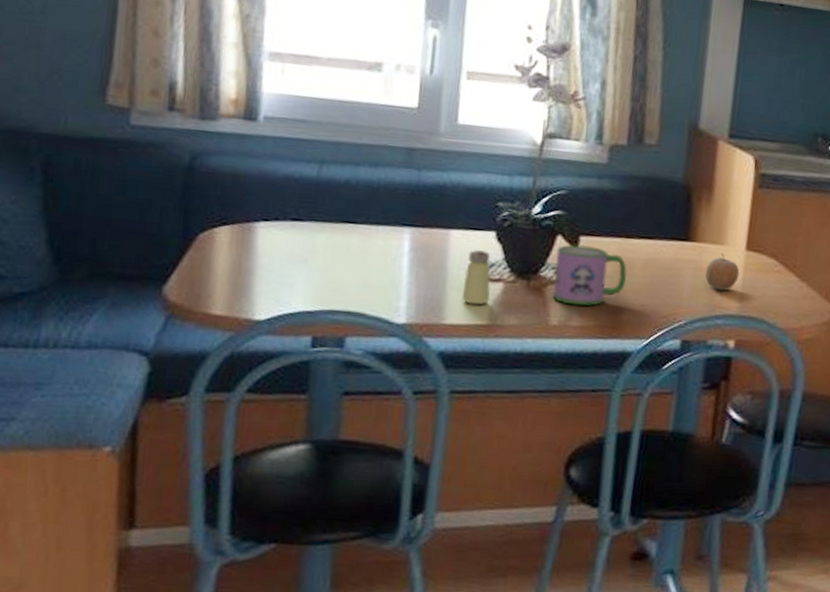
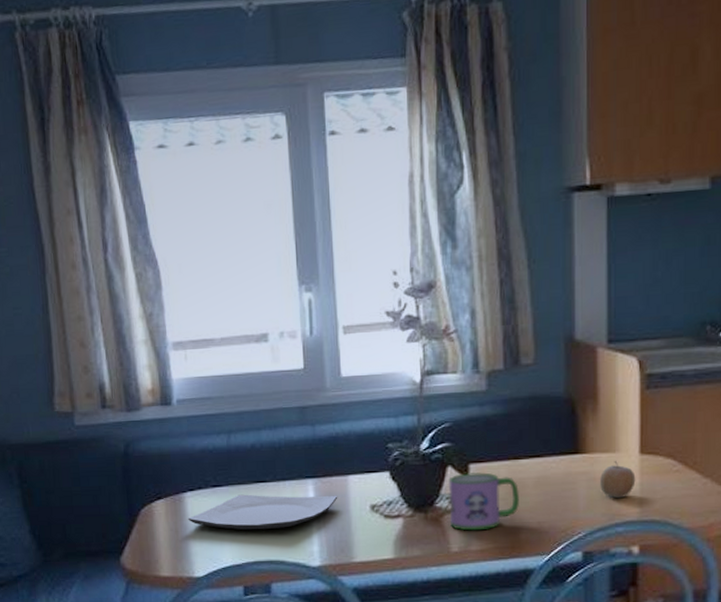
plate: none [256,233,436,277] -> present [188,494,338,530]
saltshaker: present [461,250,491,305] -> none [366,491,393,542]

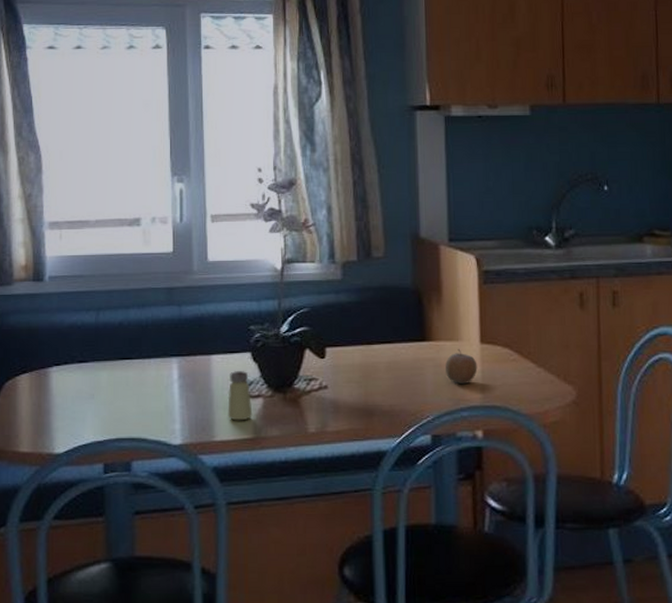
plate: present [188,494,338,530] -> none [52,370,201,407]
saltshaker: none [366,491,393,542] -> present [227,371,253,421]
mug: present [448,472,519,531] -> none [306,356,372,412]

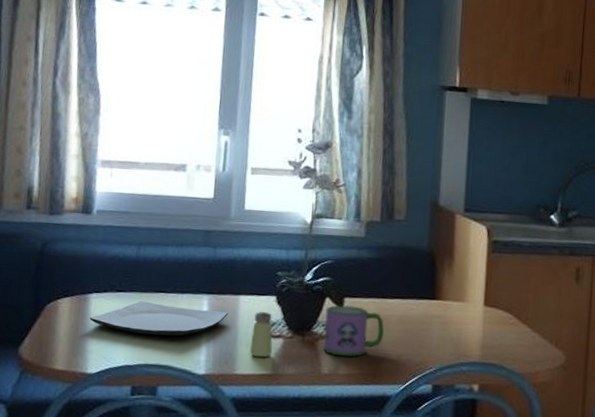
plate: none [52,370,201,407] -> present [89,301,229,336]
mug: none [306,356,372,412] -> present [323,305,384,357]
fruit: present [444,348,478,385] -> none [450,308,480,342]

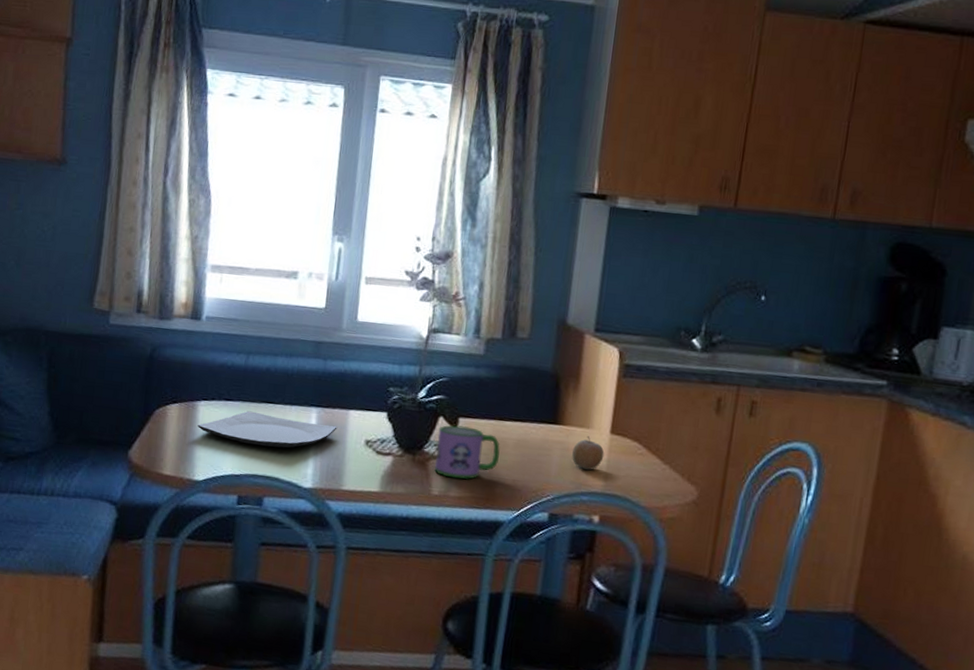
saltshaker: present [249,312,273,358] -> none [357,428,382,475]
fruit: none [450,308,480,342] -> present [571,435,605,471]

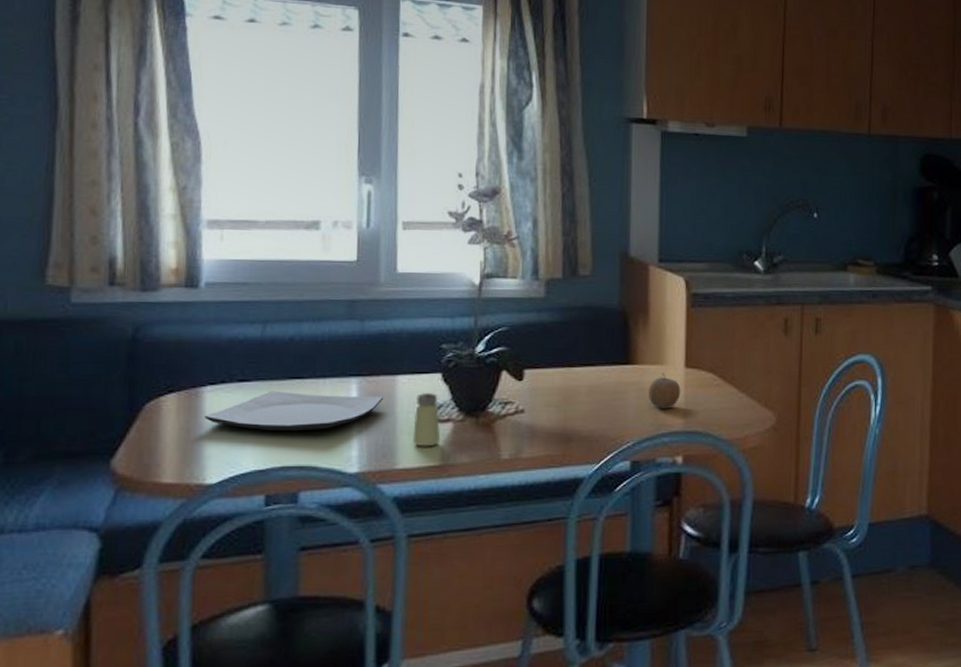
saltshaker: none [357,428,382,475] -> present [412,393,441,447]
mug: present [435,425,500,479] -> none [502,378,572,438]

